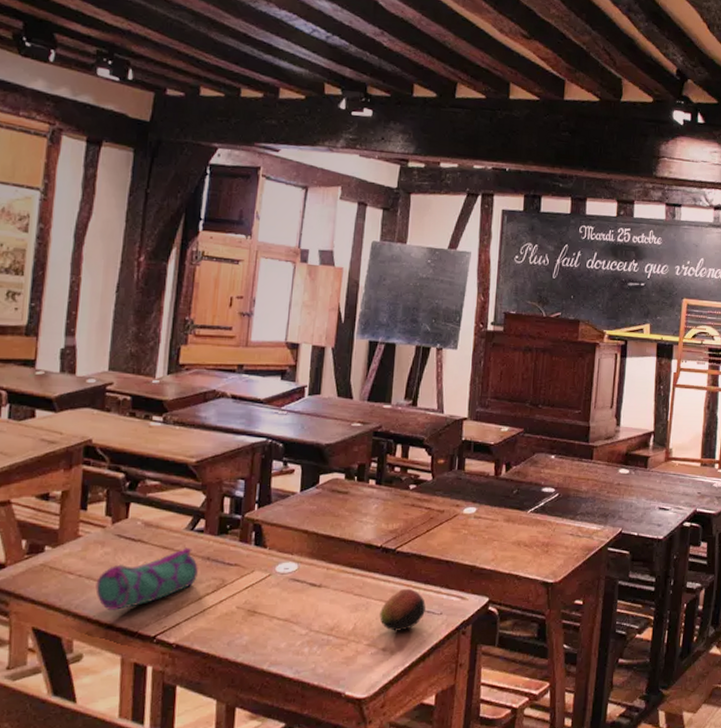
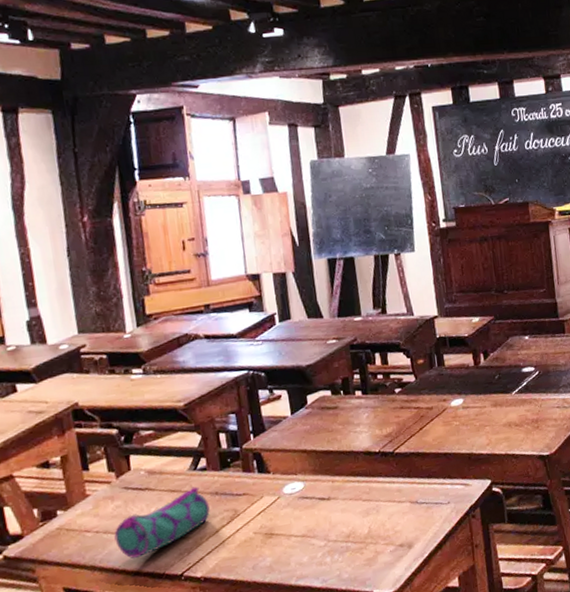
mango: present [380,588,426,631] -> none [390,485,434,527]

